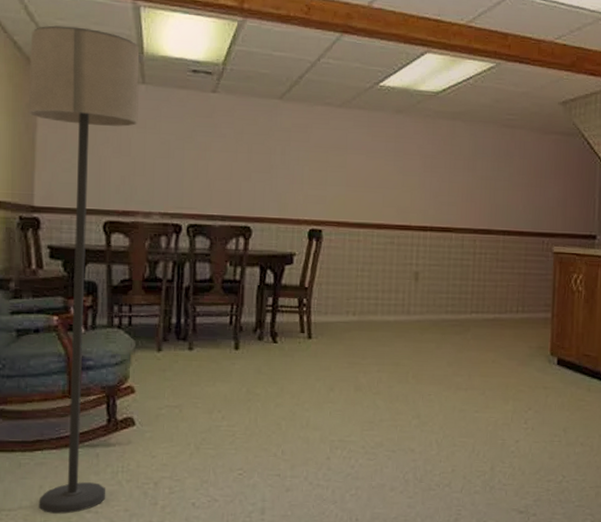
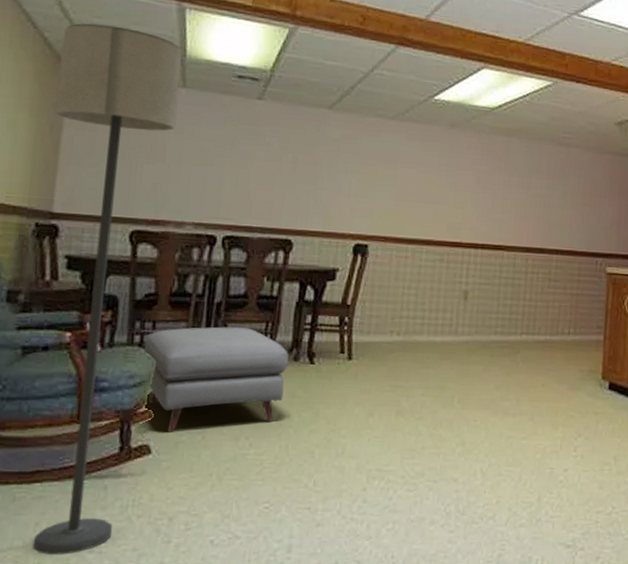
ottoman: none [123,309,254,406] -> present [144,327,289,432]

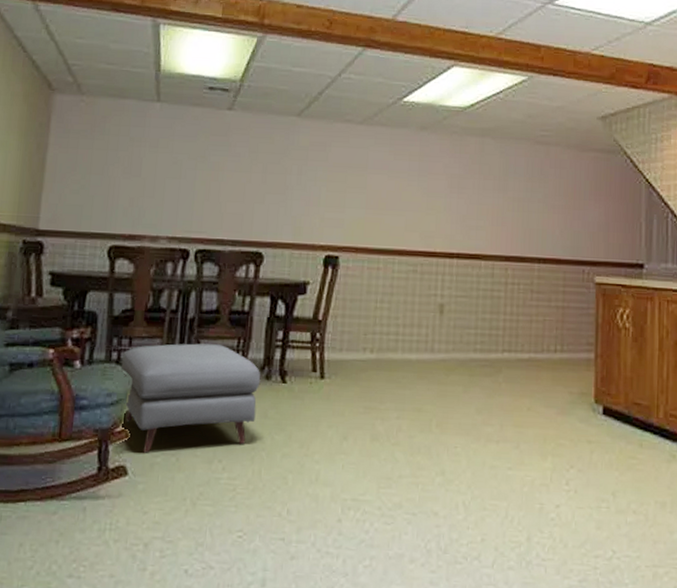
lamp: present [32,23,181,555] -> none [16,44,156,578]

